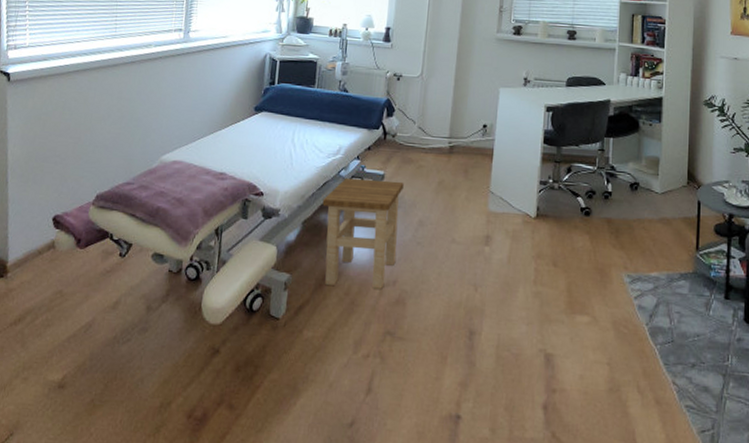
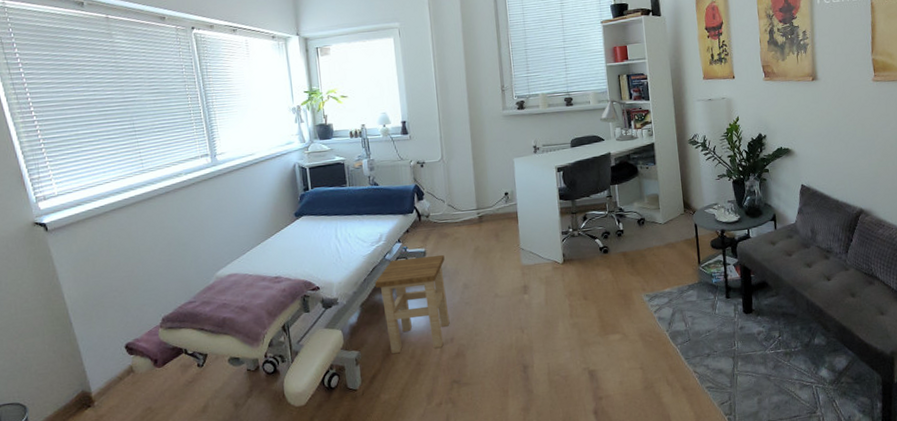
desk lamp: none [604,38,646,90] -> present [600,98,639,142]

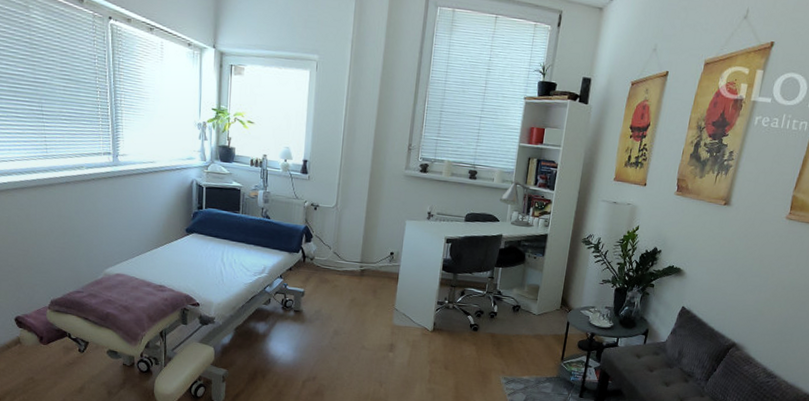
stool: present [374,254,450,353] -> none [251,293,321,383]

